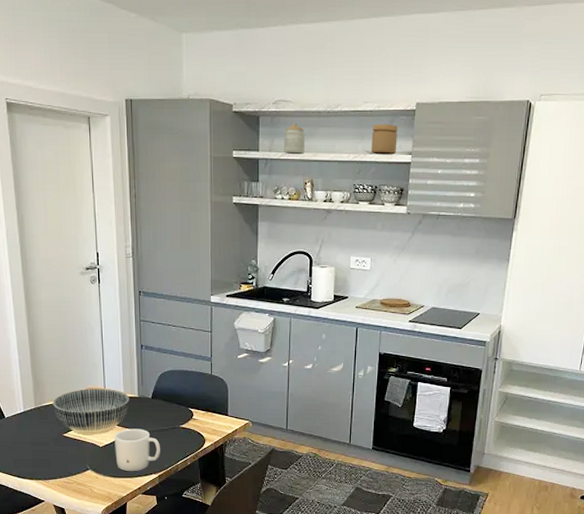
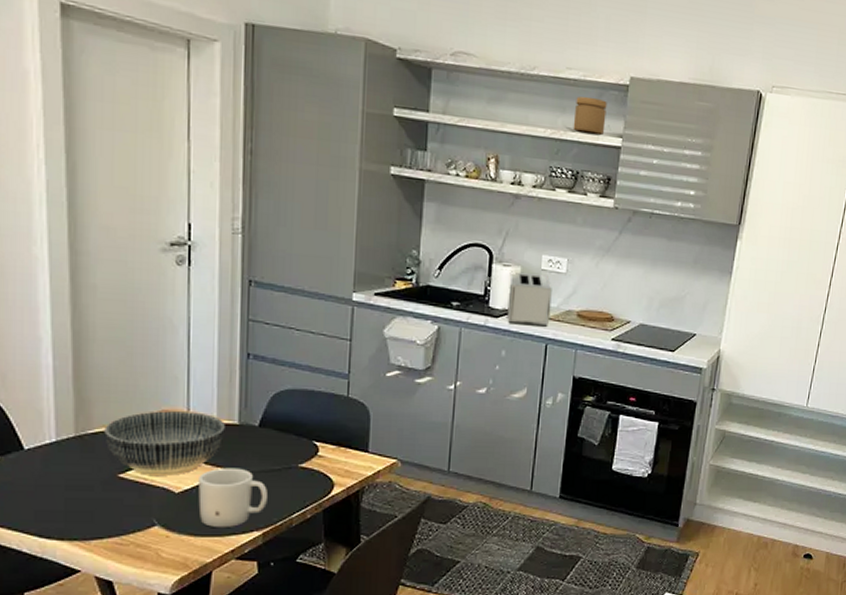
jar: present [284,124,306,155] -> none [462,83,492,124]
toaster: none [325,271,360,315] -> present [507,271,552,328]

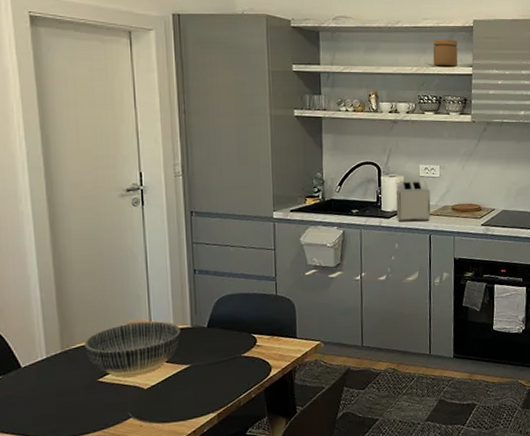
mug: present [198,467,267,528] -> none [163,363,219,414]

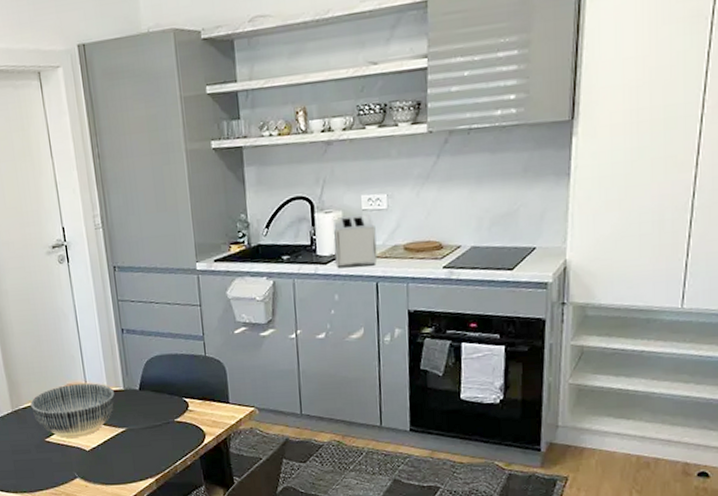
jar: present [433,38,458,67] -> none [374,23,408,65]

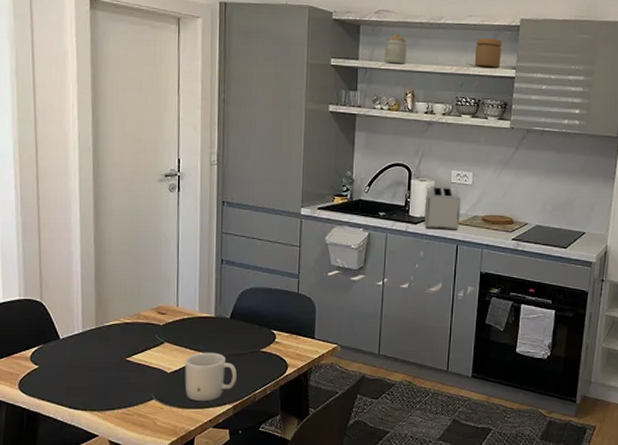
bowl: present [30,383,115,438] -> none [117,307,205,359]
mug: none [101,426,155,478] -> present [184,352,237,402]
jar: none [265,41,292,81] -> present [384,34,408,66]
jar: none [374,23,408,65] -> present [474,37,502,69]

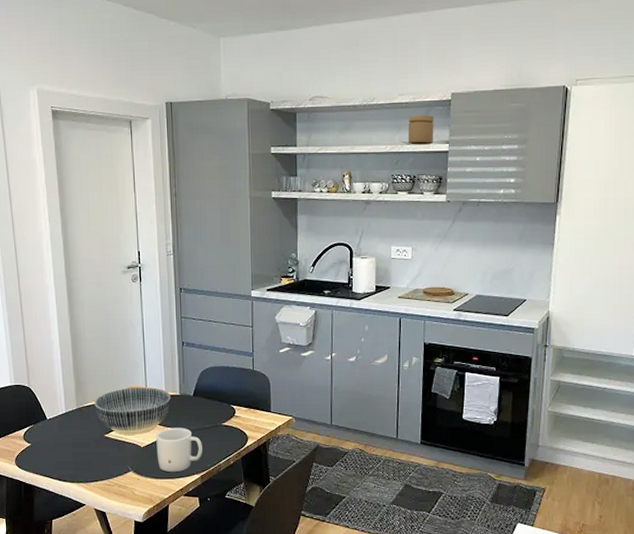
bowl: none [117,307,205,359] -> present [94,387,171,435]
jar: present [384,34,408,66] -> none [321,118,343,149]
toaster: present [424,185,461,232] -> none [367,261,402,305]

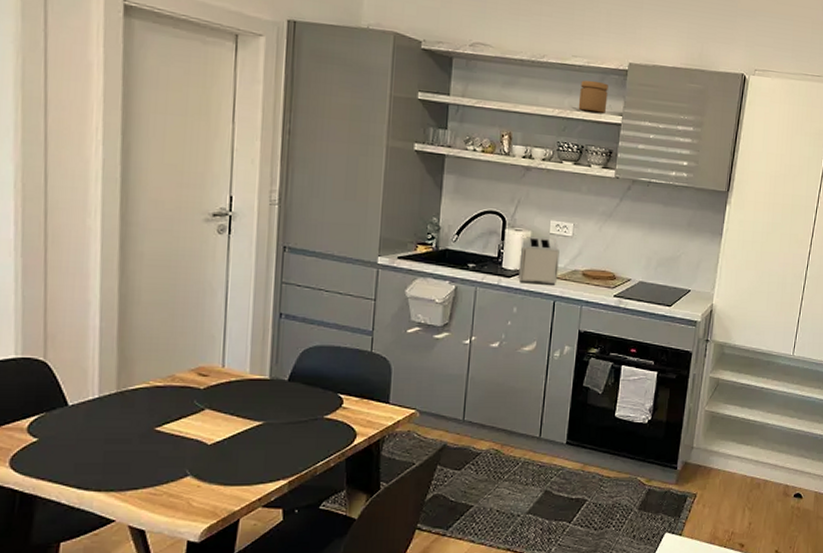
bowl: present [94,387,171,435] -> none [144,367,257,428]
mug: present [156,427,202,473] -> none [229,420,294,478]
toaster: none [367,261,402,305] -> present [518,235,560,286]

